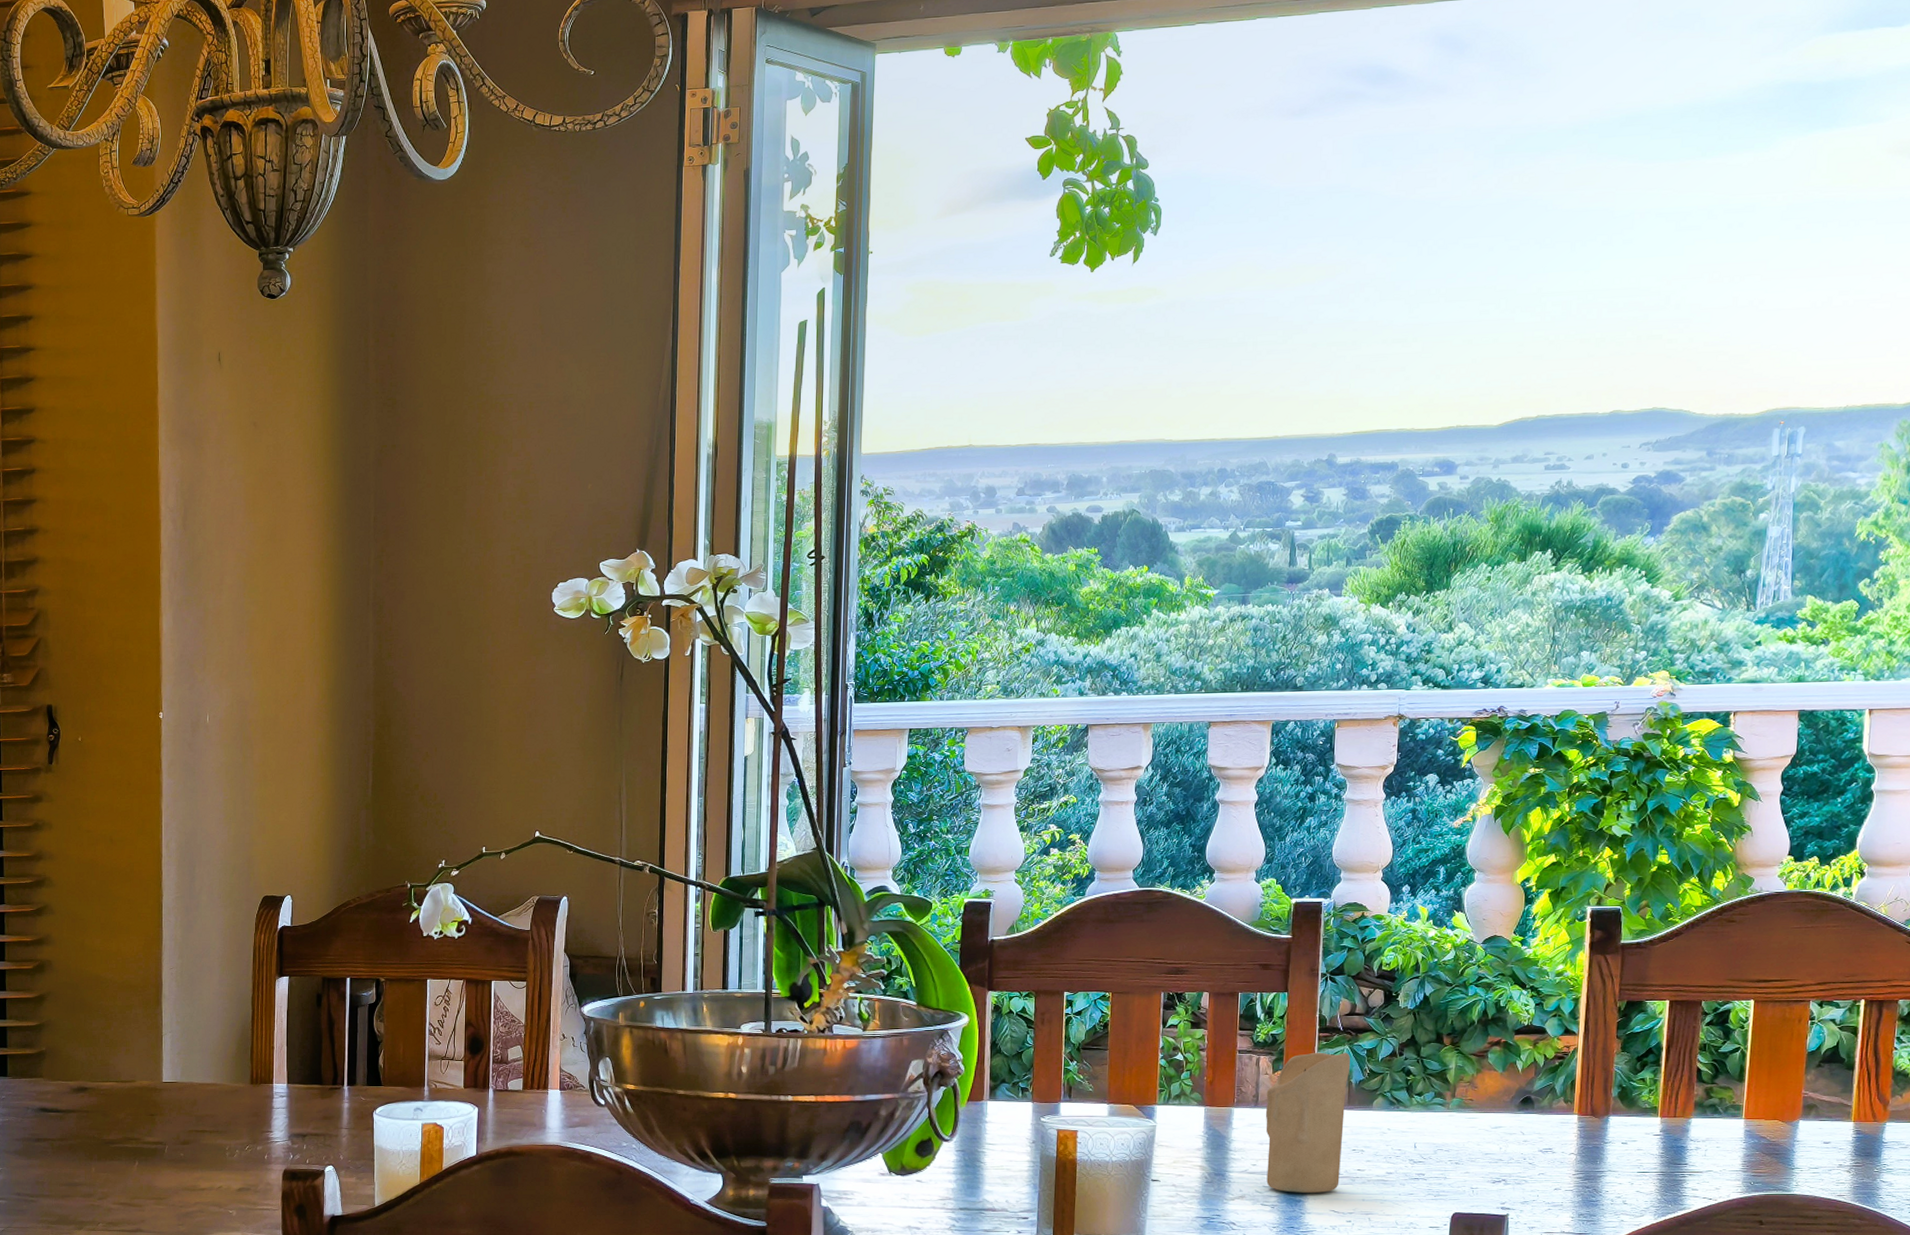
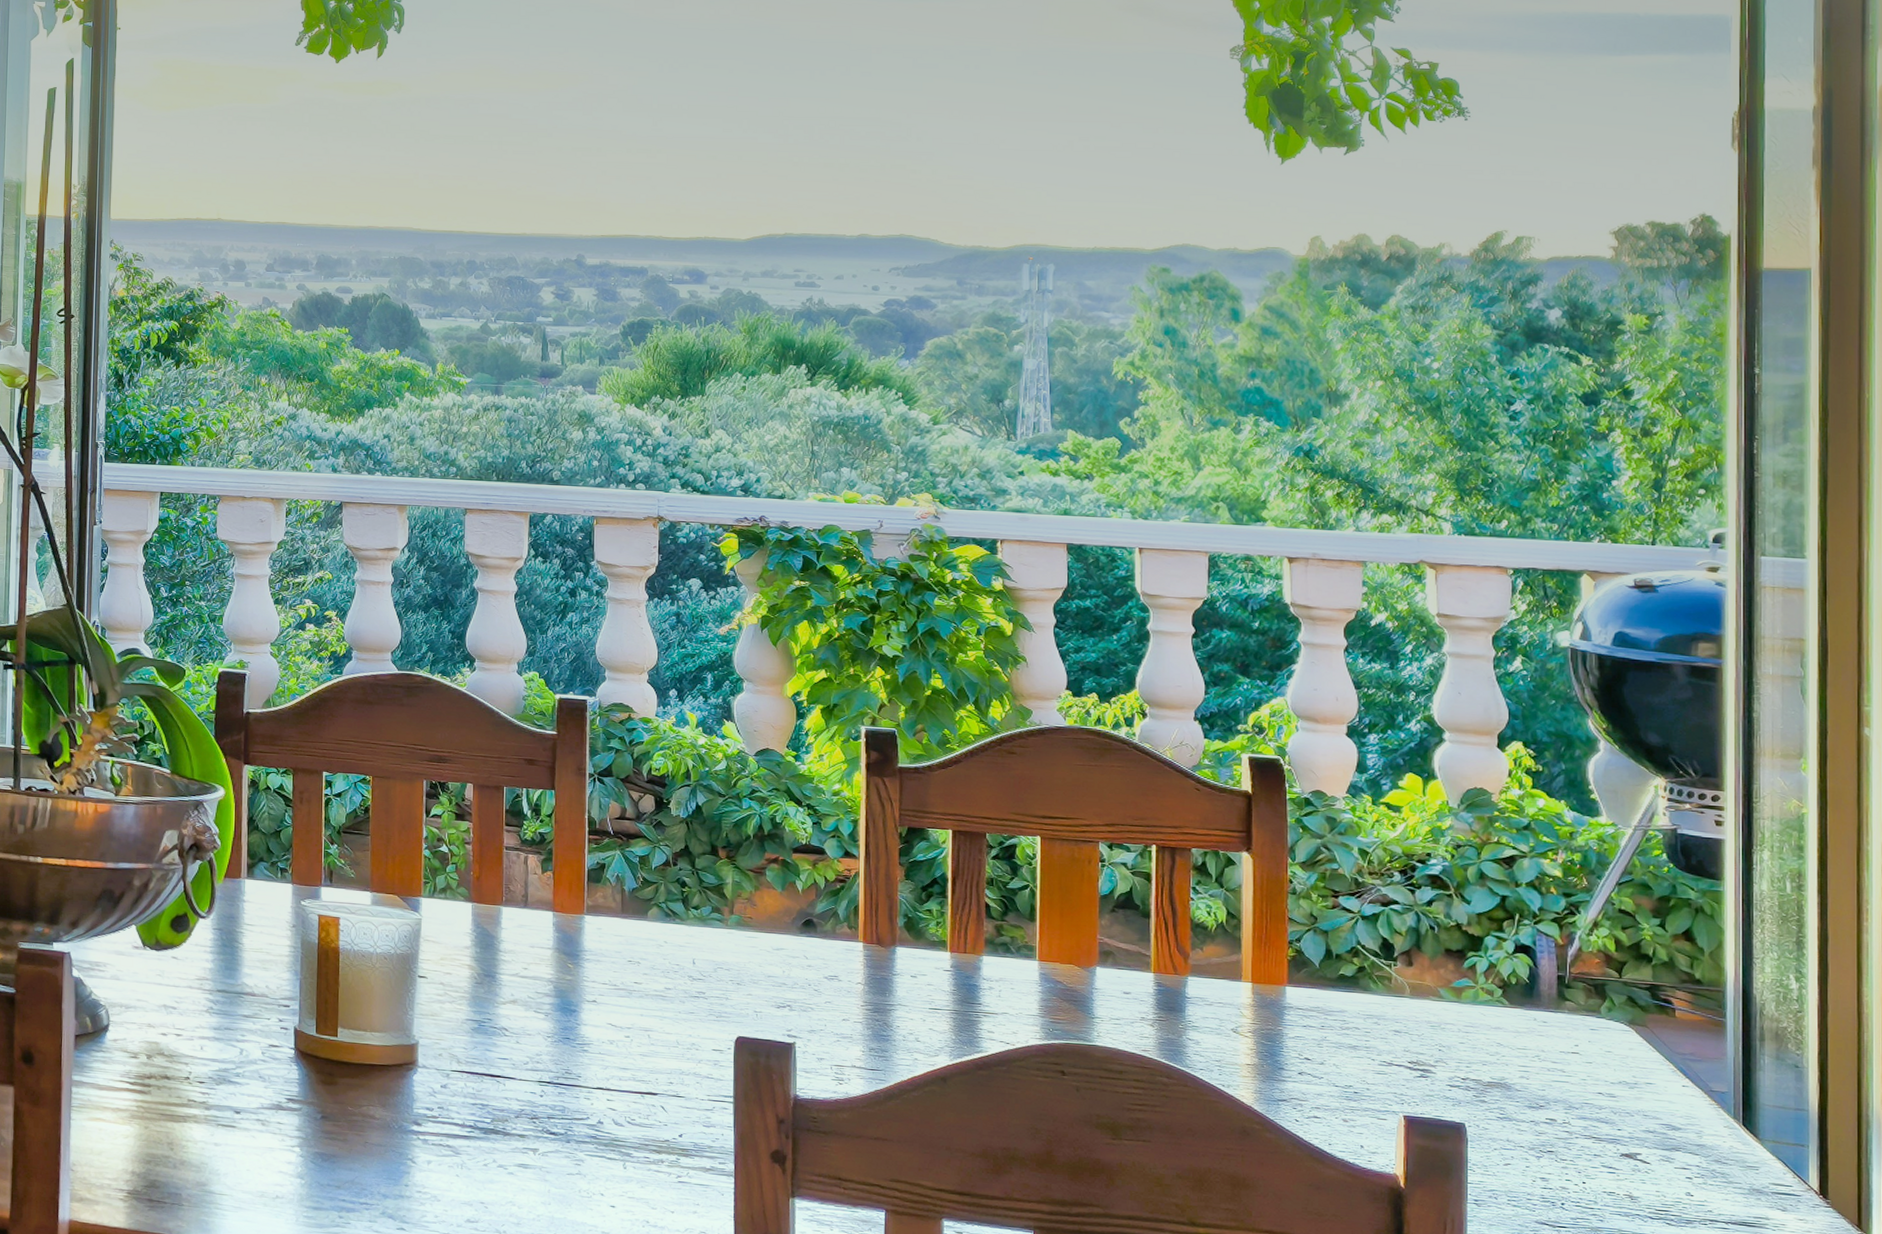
candle: present [1265,1052,1351,1193] -> none [535,855,623,1004]

